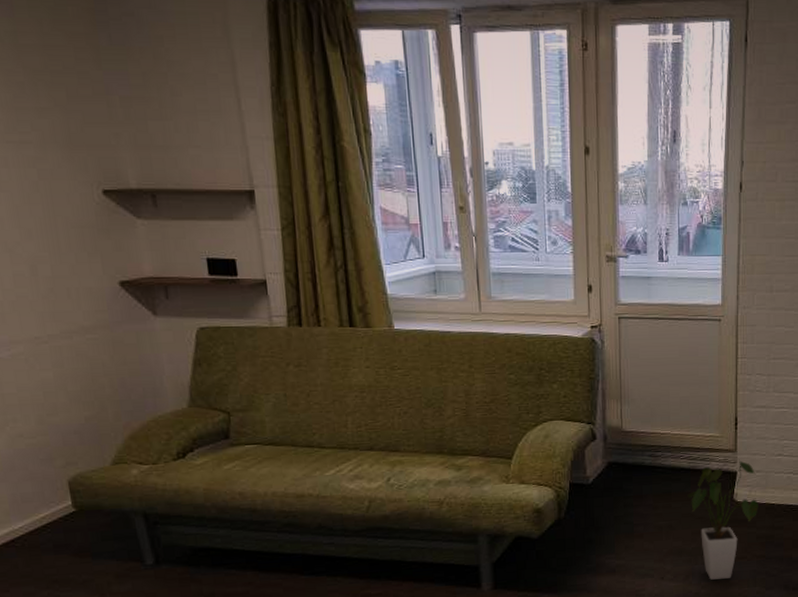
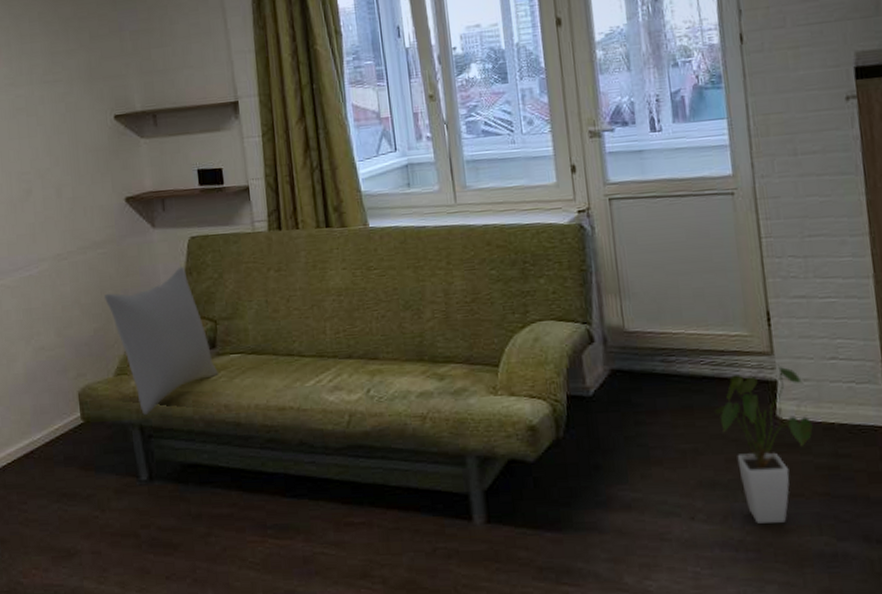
pillow: none [97,357,232,504] -> present [104,266,219,416]

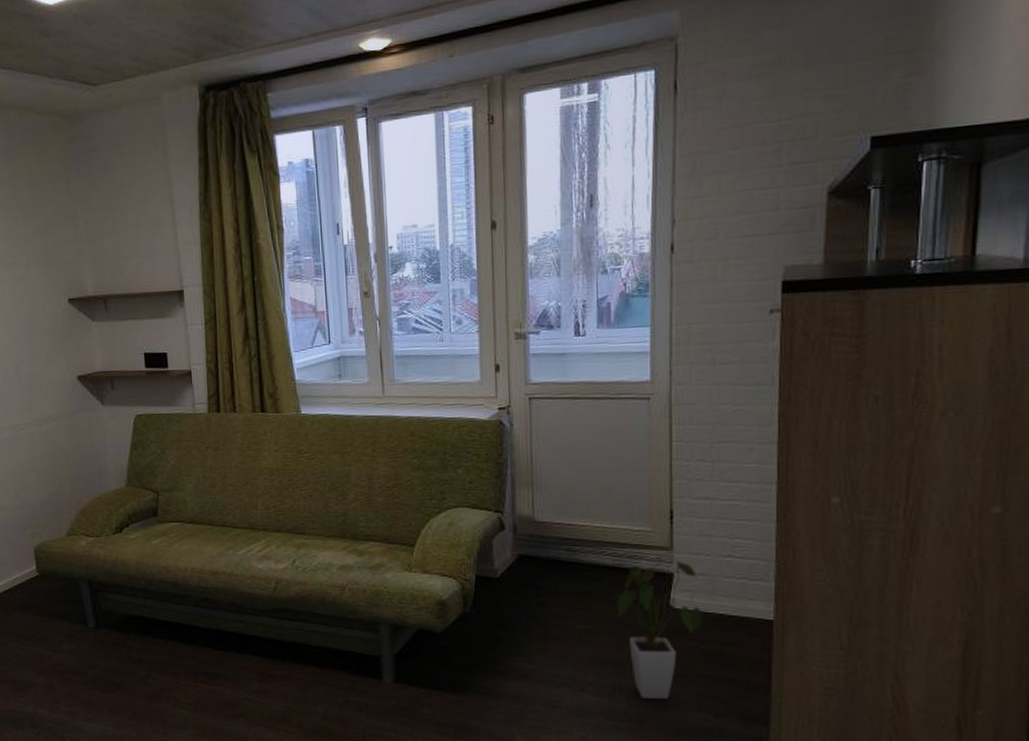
pillow: present [104,266,219,416] -> none [58,441,159,572]

